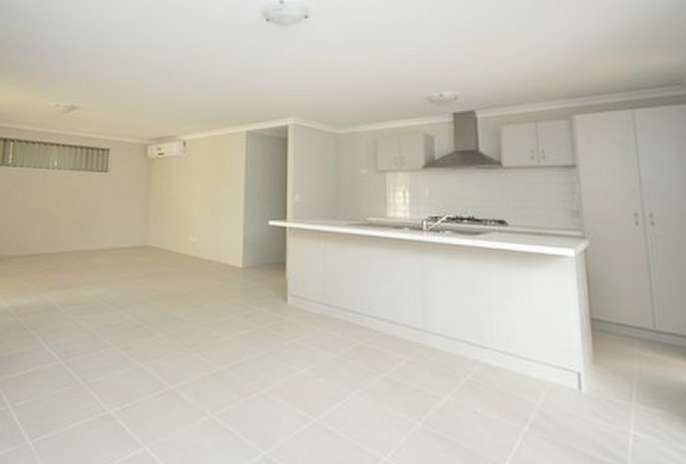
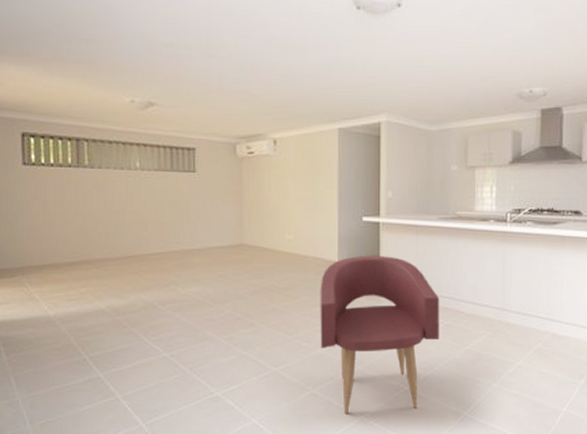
armchair: none [221,262,352,449] -> present [320,256,440,414]

